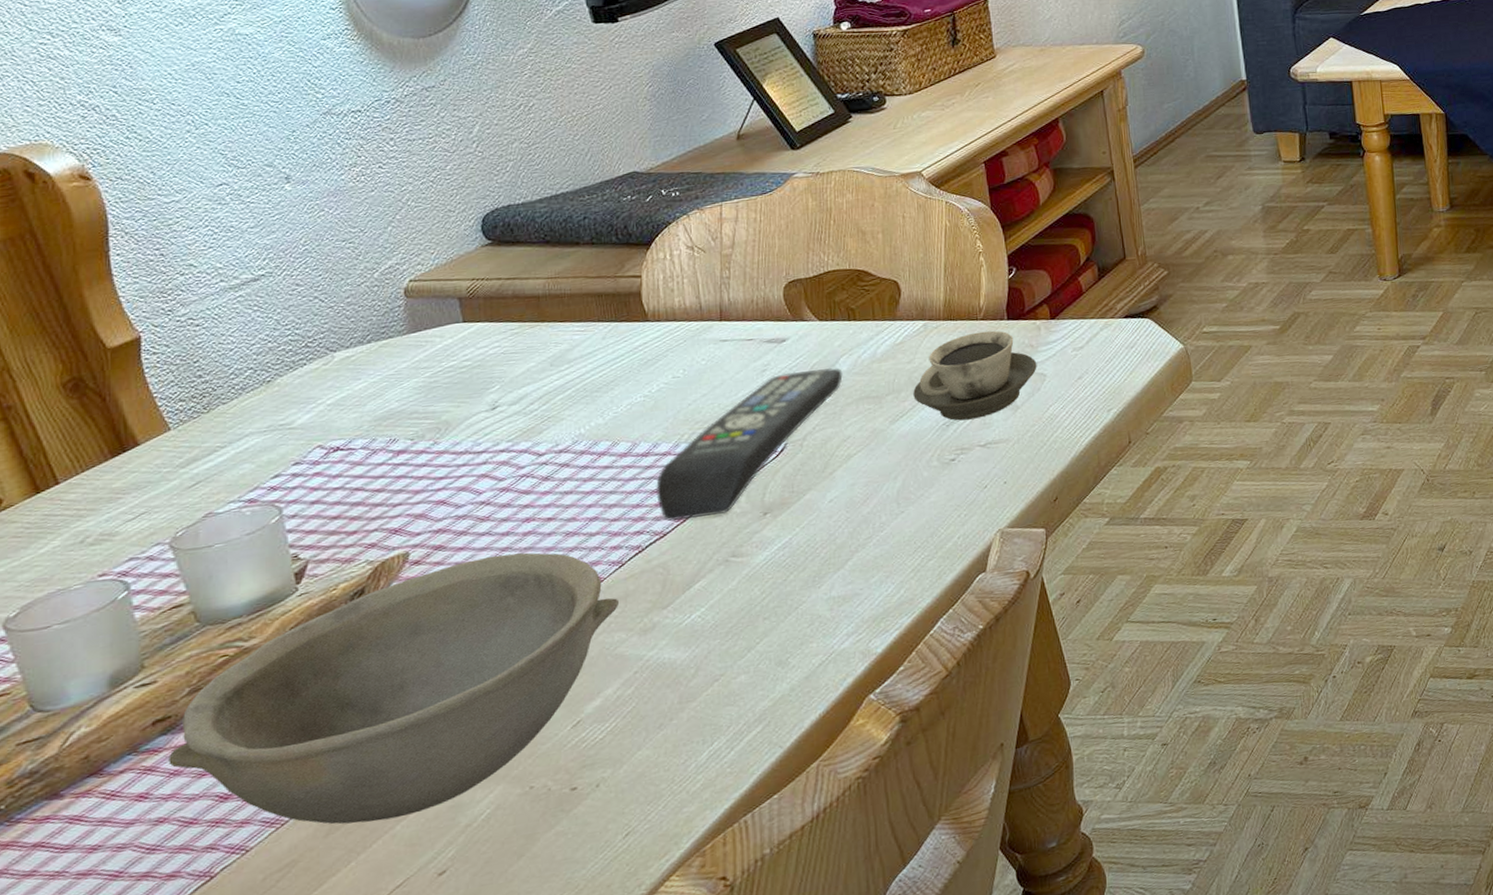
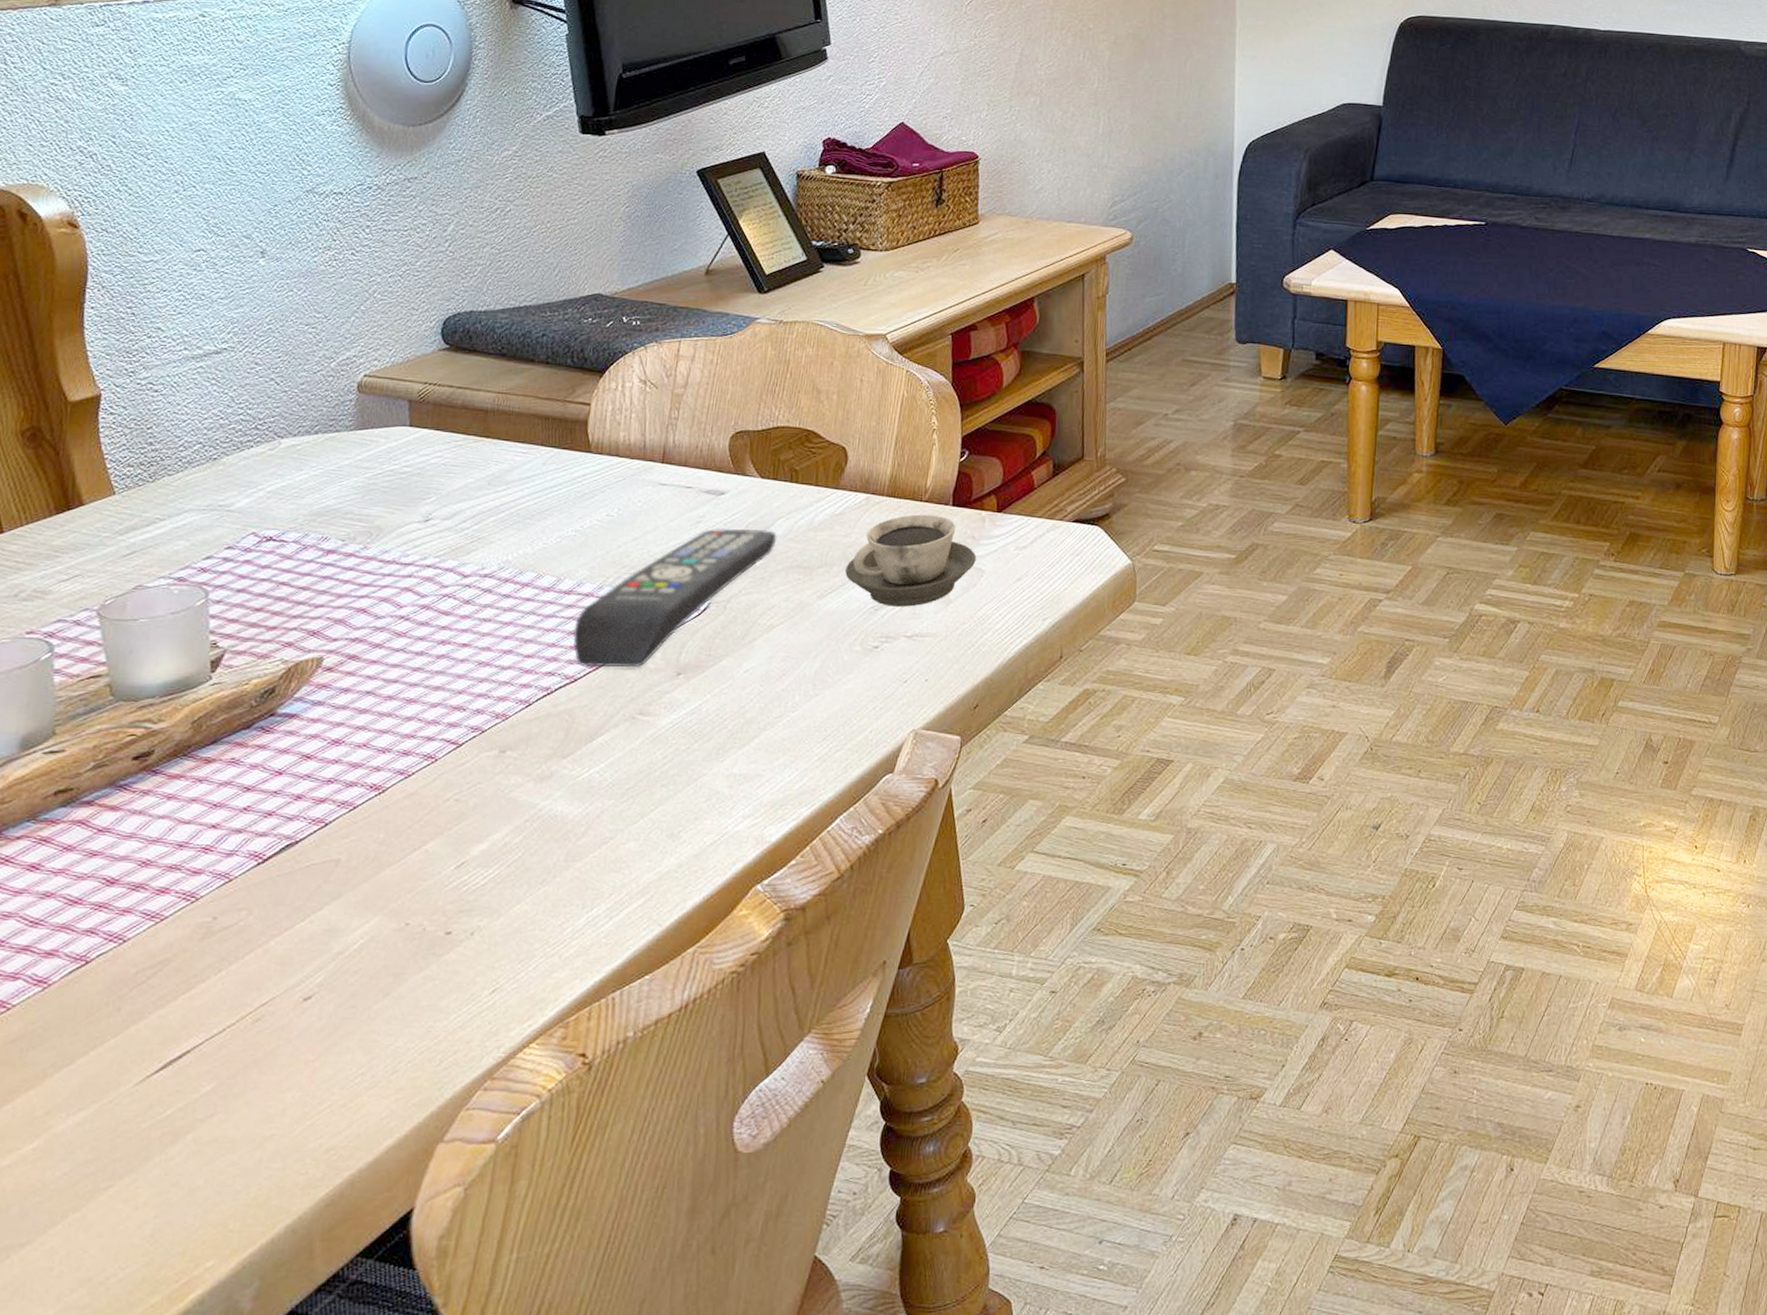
bowl: present [169,552,618,825] -> none [63,674,520,933]

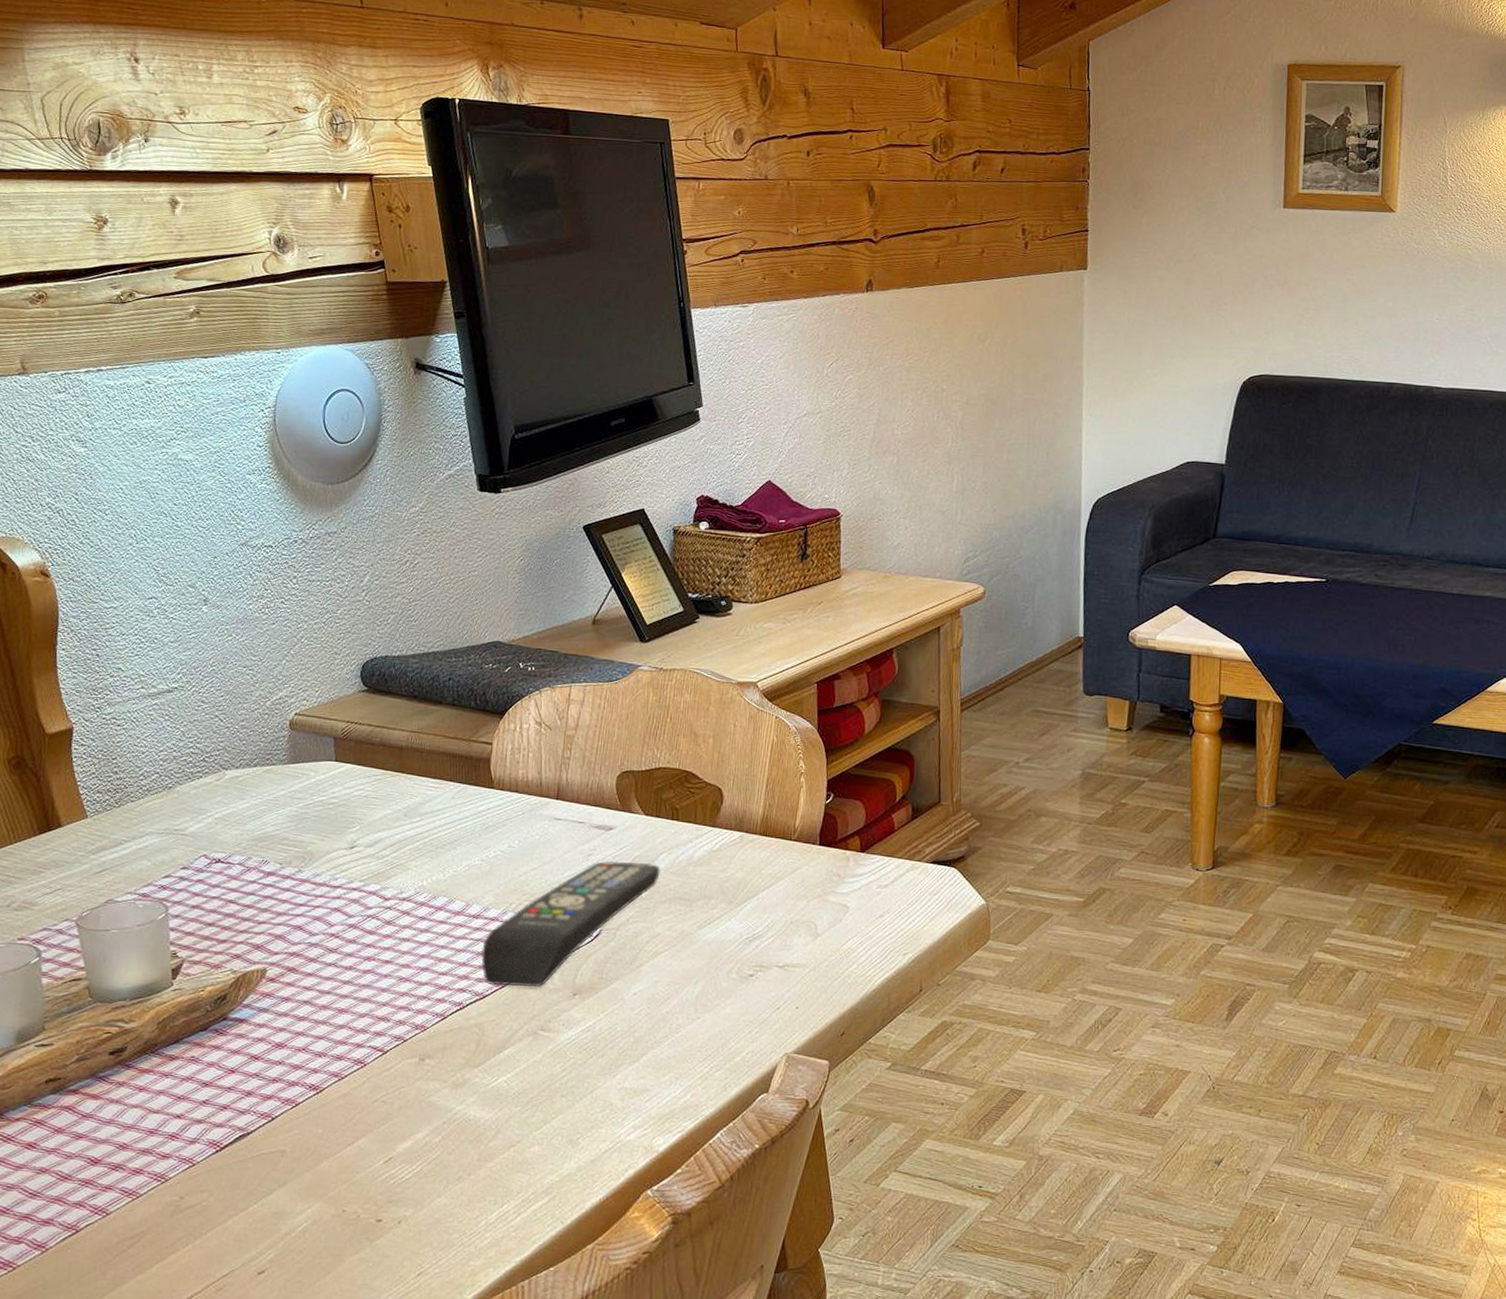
cup: present [845,514,977,607] -> none [722,852,842,939]

